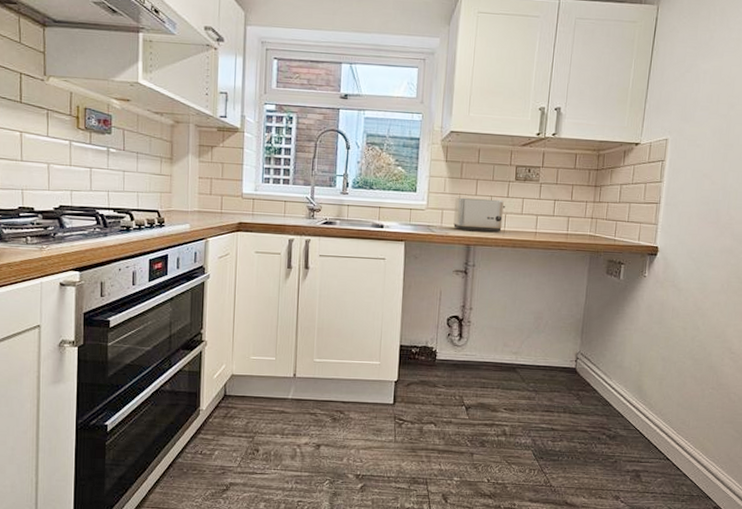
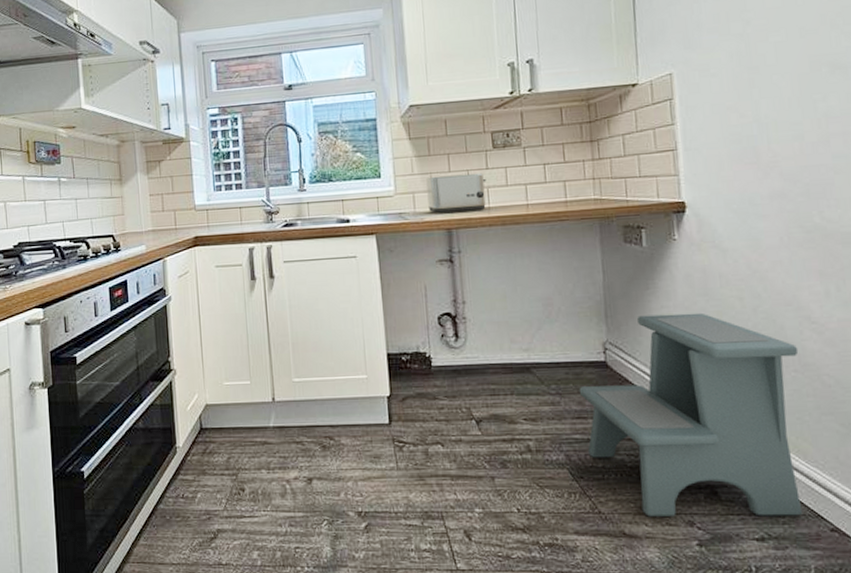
step stool: none [549,334,718,496] -> present [579,312,803,517]

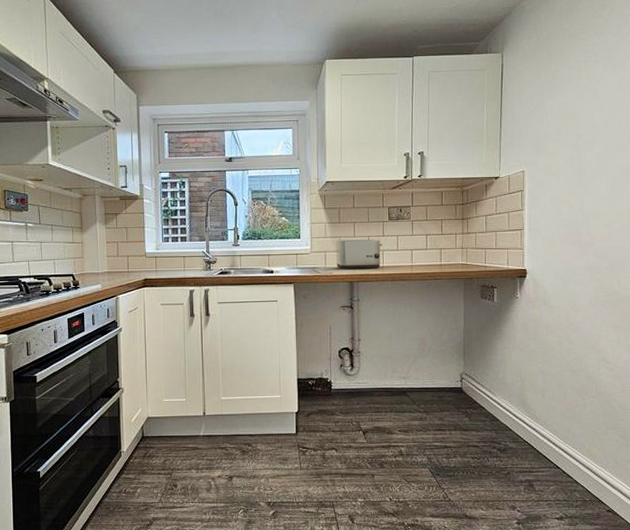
step stool: present [579,312,803,517] -> none [441,353,596,503]

